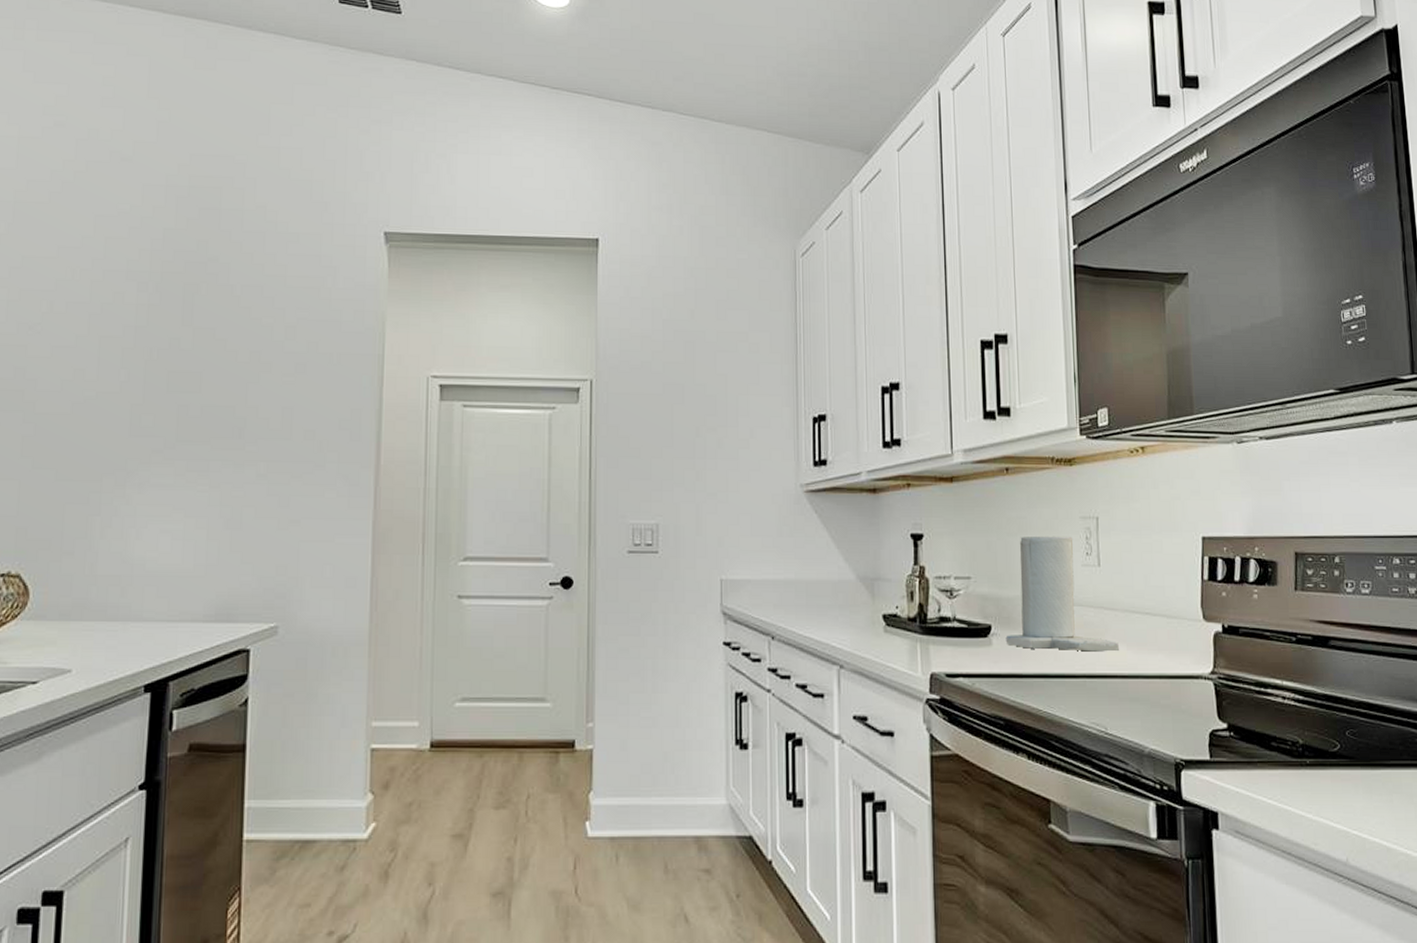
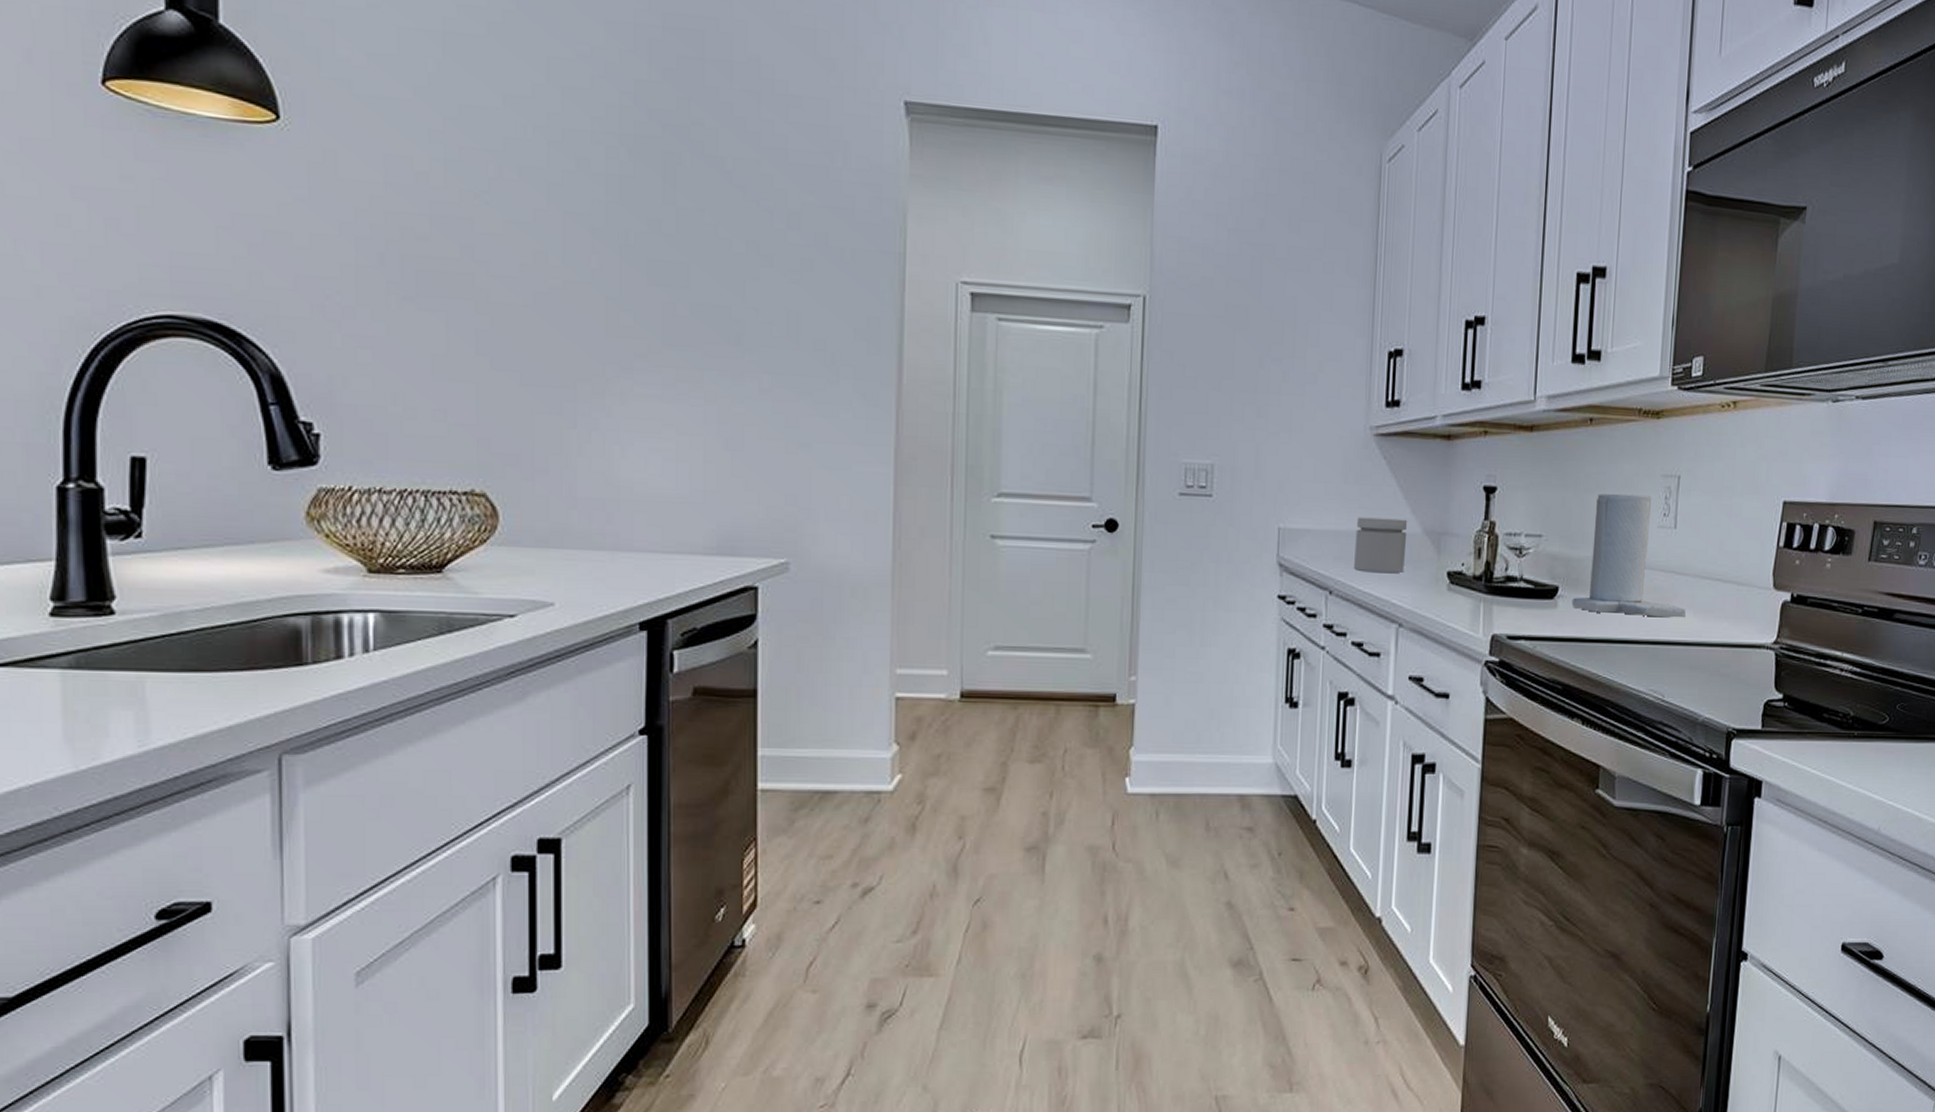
jar: none [793,566,842,618] -> present [1354,517,1408,574]

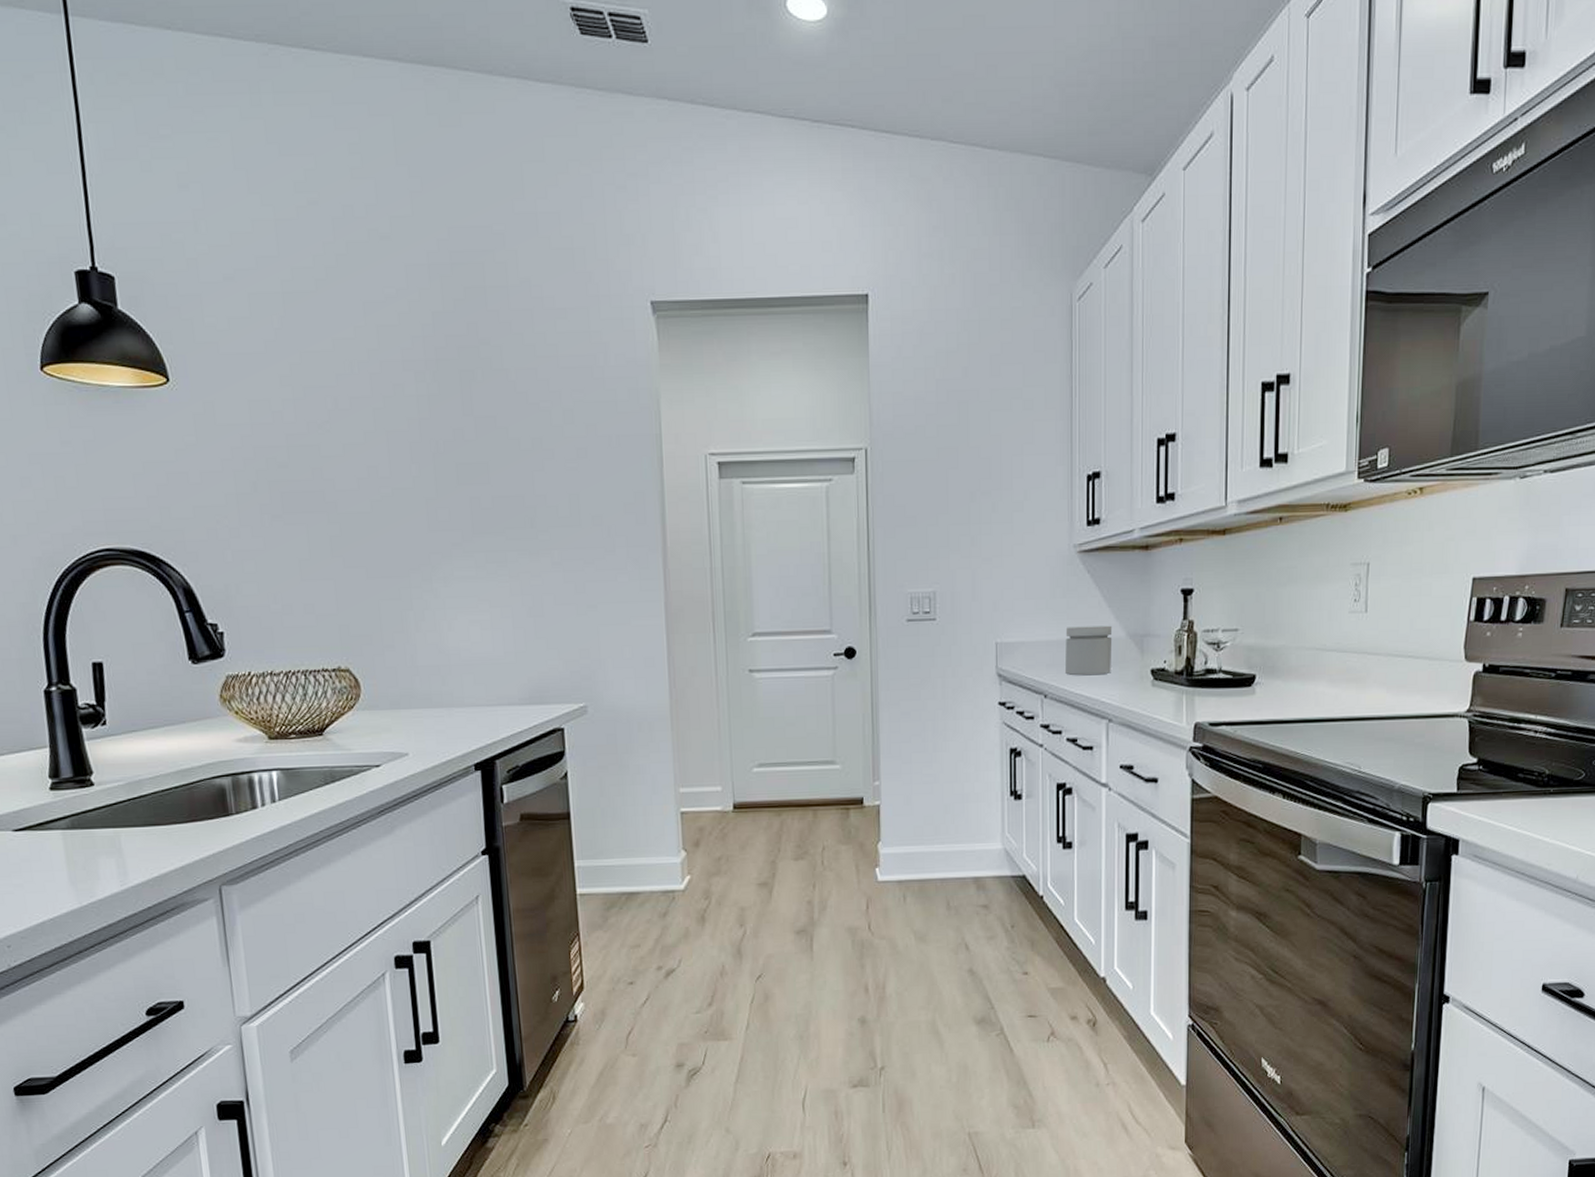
paper towel: present [1571,493,1687,618] -> none [1269,583,1380,696]

